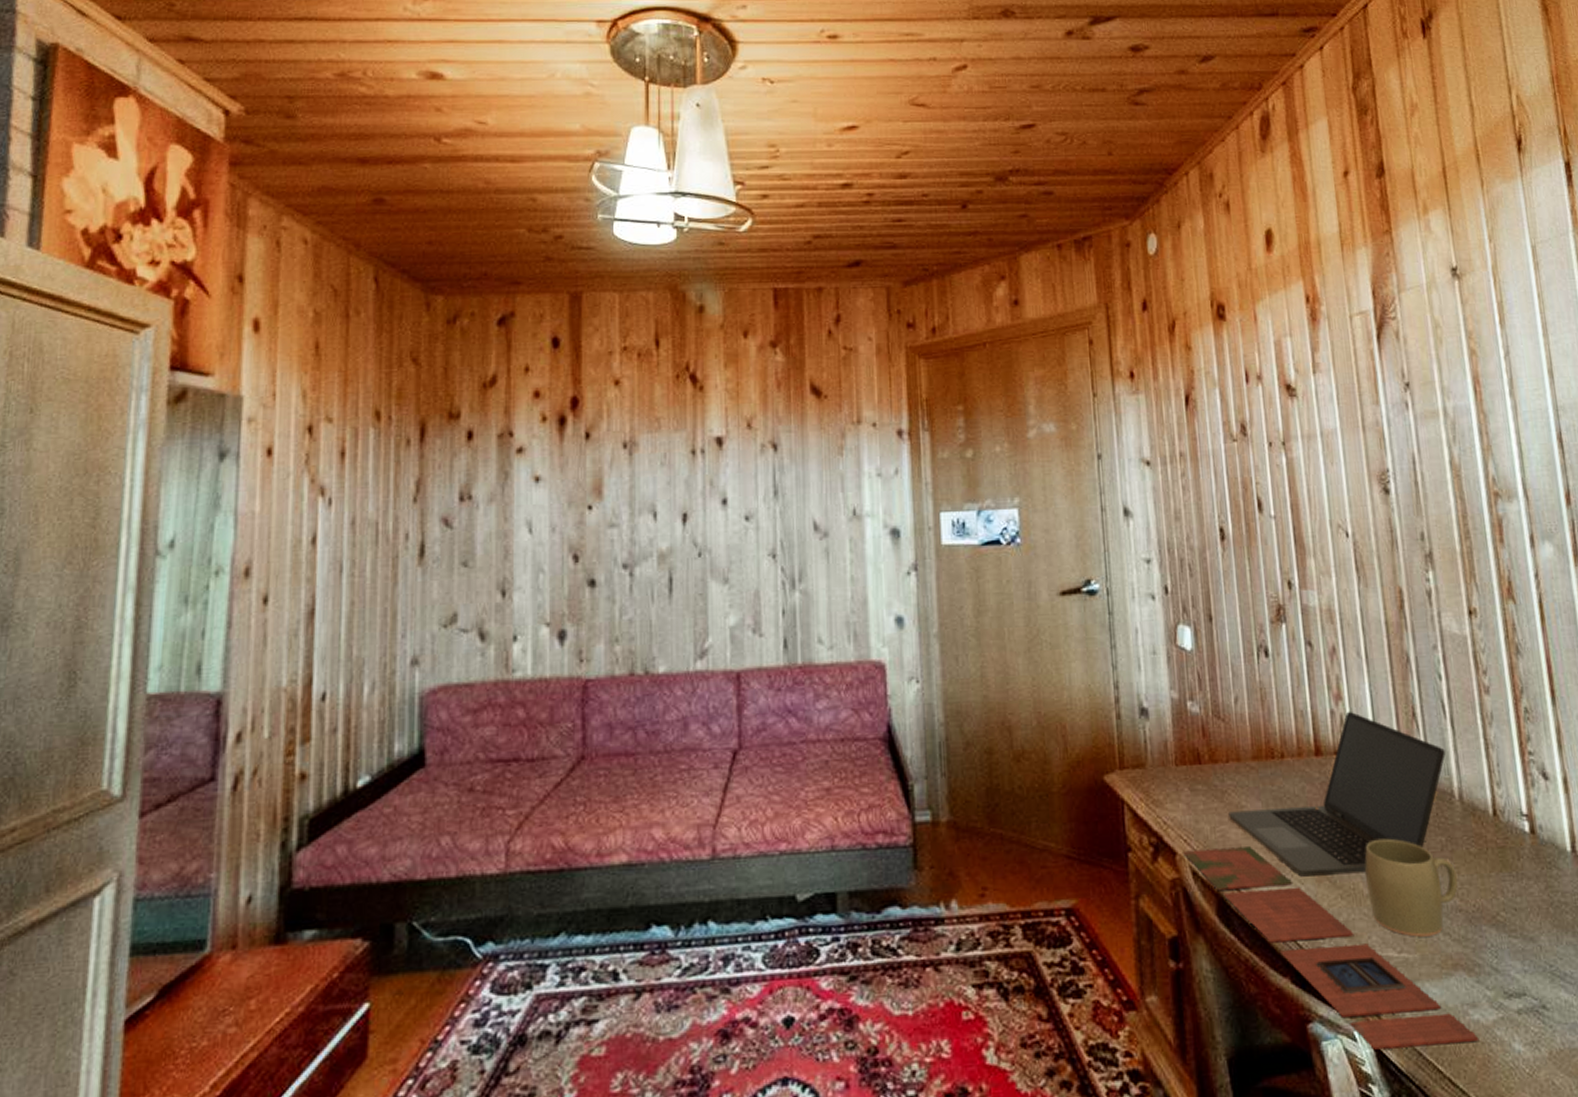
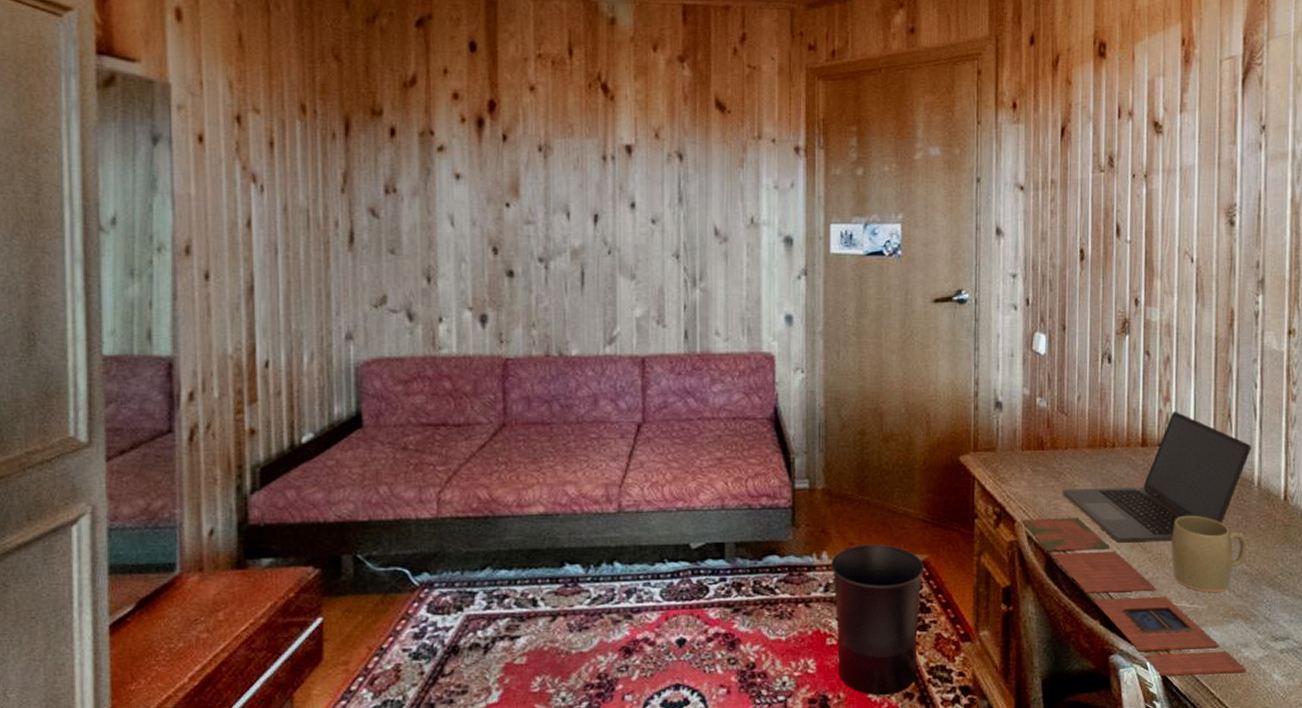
waste bin: none [961,888,1073,1087] -> present [830,544,924,696]

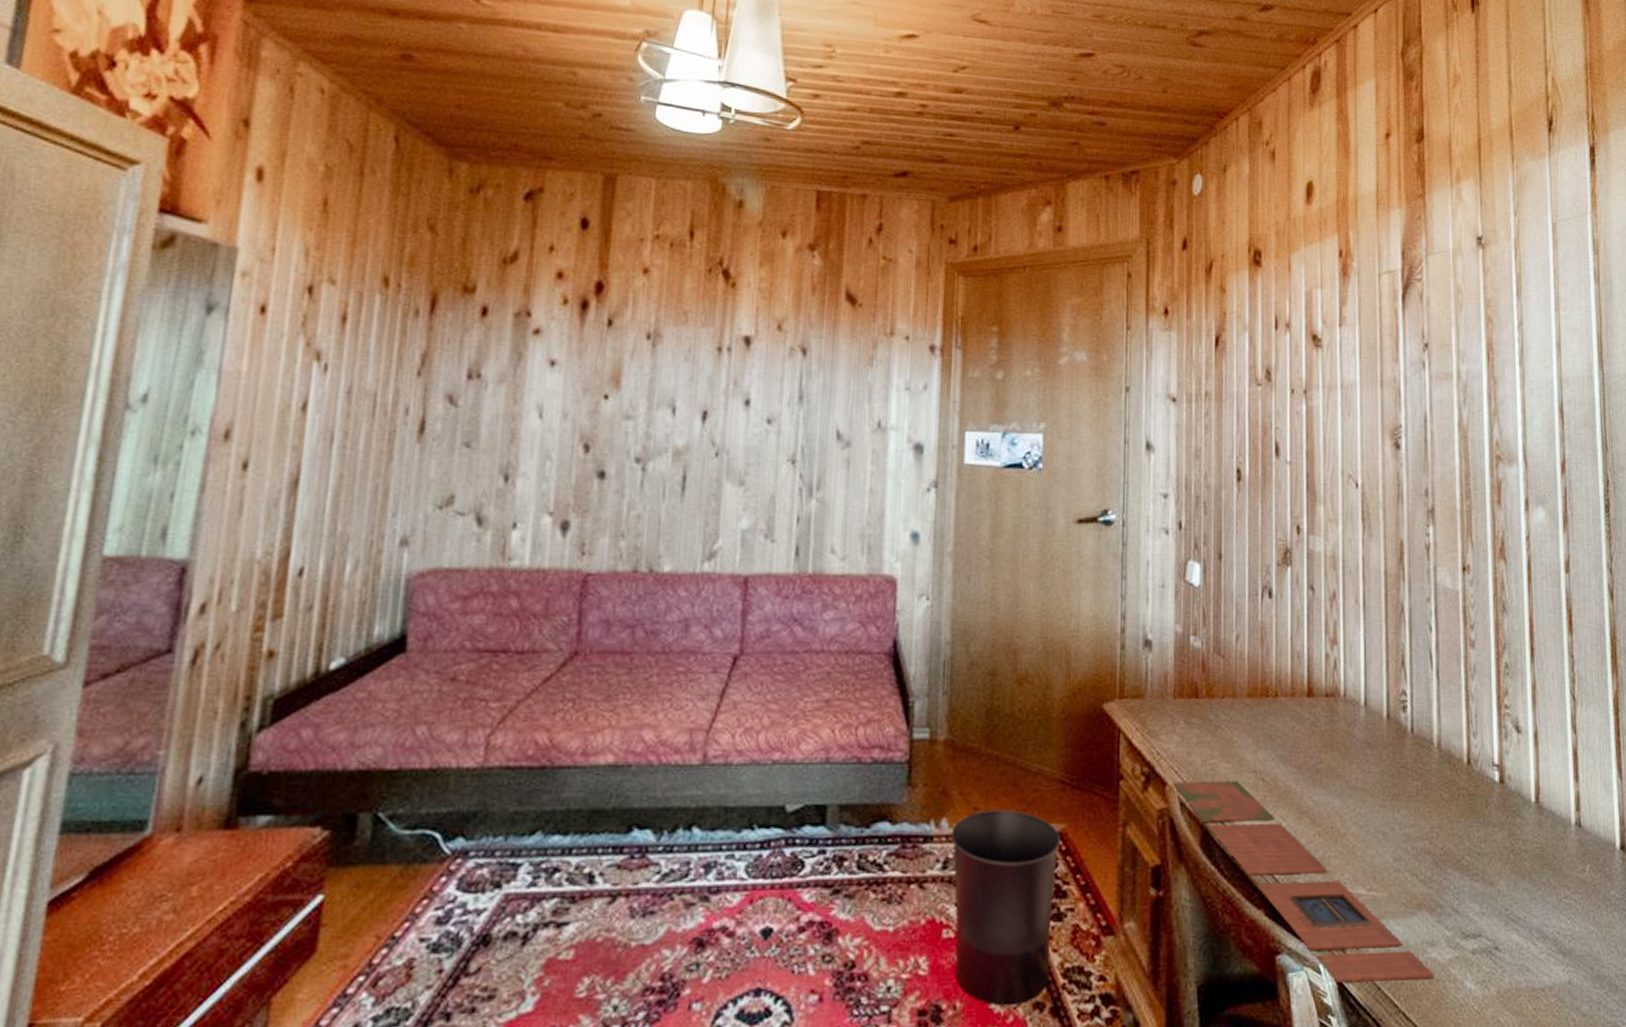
laptop: present [1063,411,1251,543] -> none [1220,655,1429,813]
mug: present [1171,515,1248,593] -> none [1343,780,1429,876]

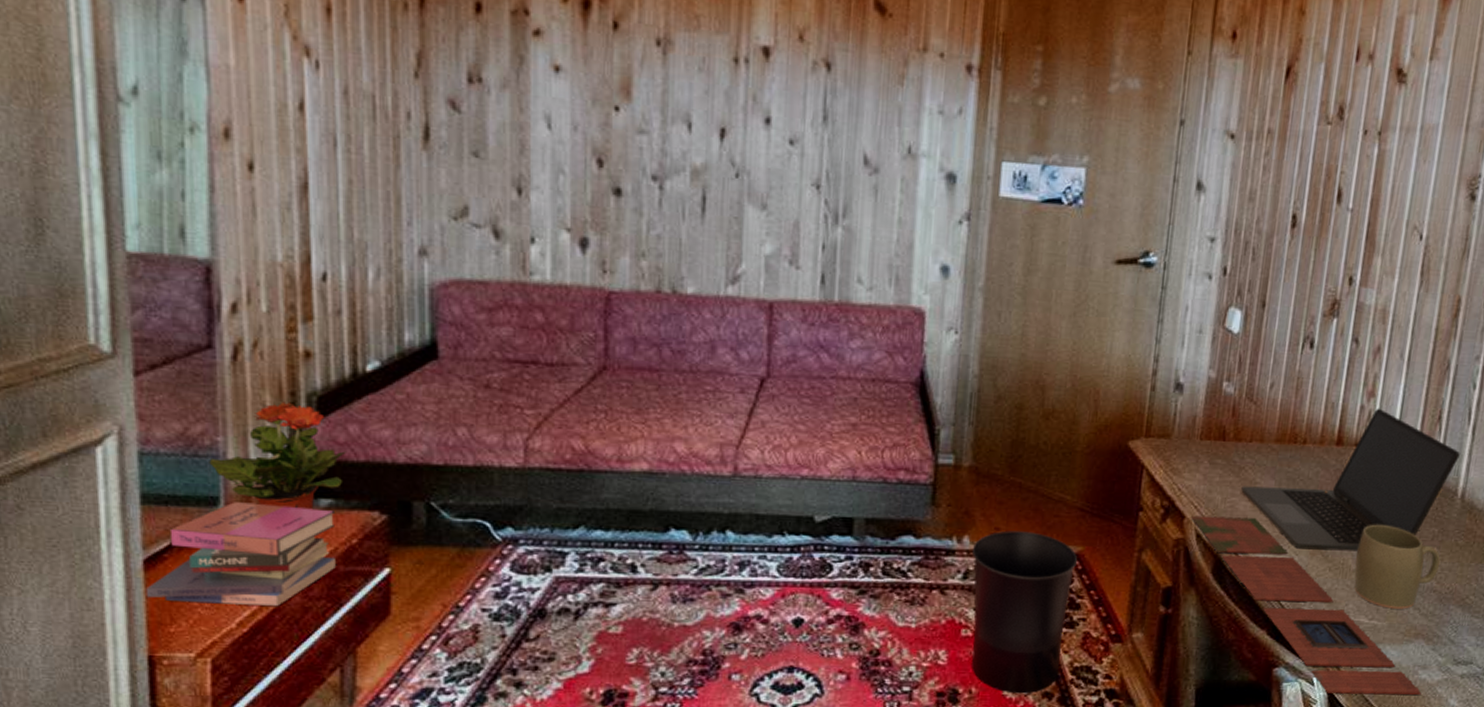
books: none [41,825,272,952] -> present [145,502,336,606]
potted plant: none [144,707,297,830] -> present [209,402,348,510]
laptop: none [1220,655,1429,813] -> present [1241,408,1460,551]
mug: none [1343,780,1429,876] -> present [1354,524,1441,609]

